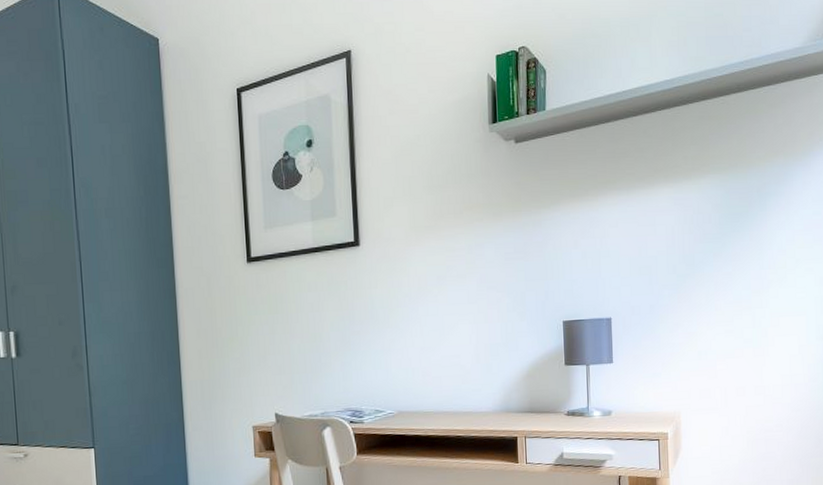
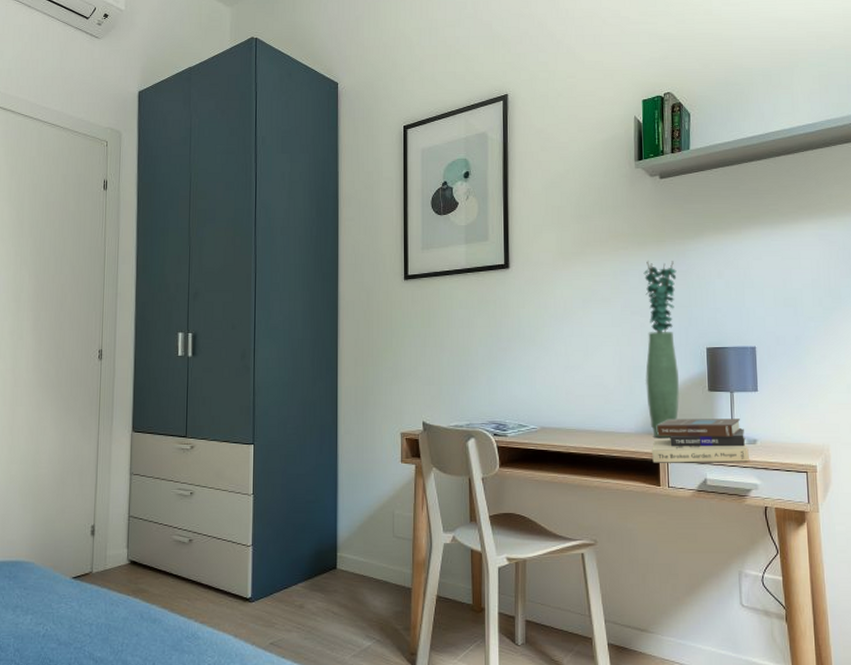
vase: none [499,232,536,415] -> present [643,261,679,438]
books: none [510,391,604,441] -> present [652,419,749,463]

